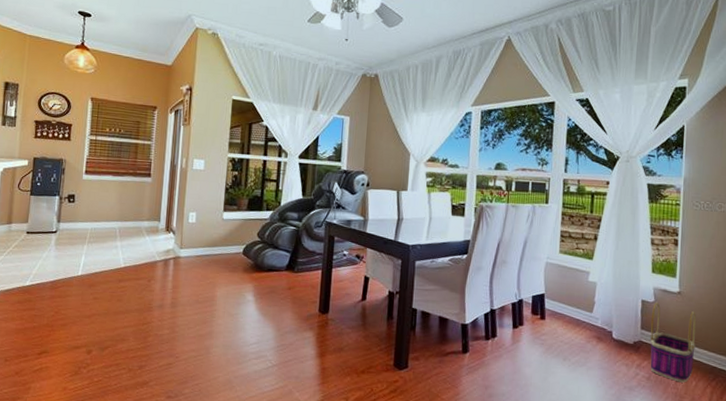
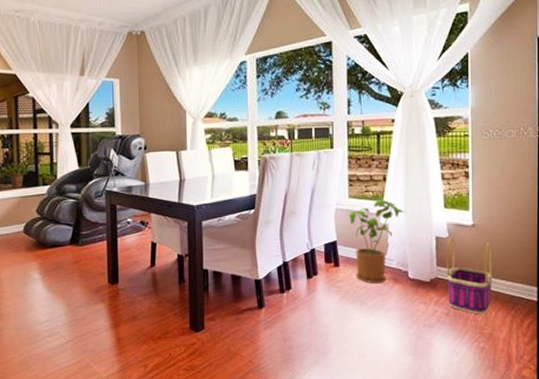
house plant: none [558,257,614,341] -> present [348,199,406,284]

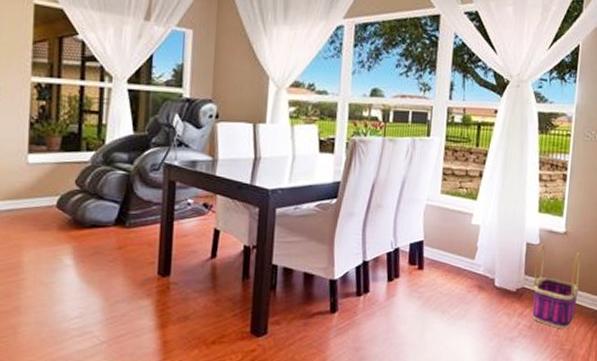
house plant: present [348,199,406,284] -> none [439,197,499,291]

